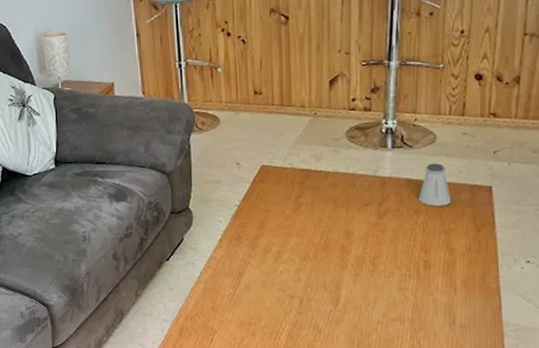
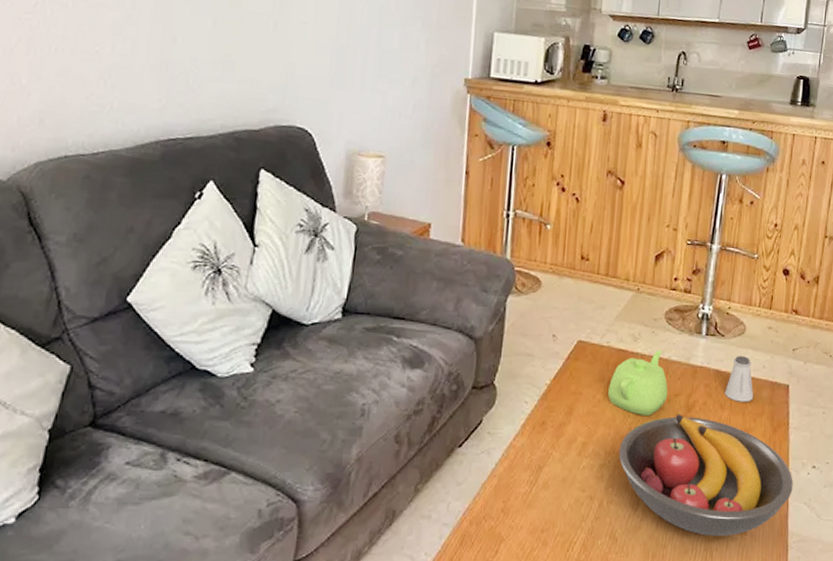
teapot: none [296,166,357,225] -> present [608,349,668,416]
fruit bowl: none [313,221,505,327] -> present [618,414,793,537]

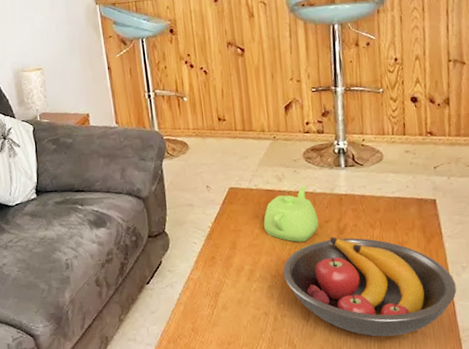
saltshaker: present [725,356,753,402] -> none [372,180,401,220]

